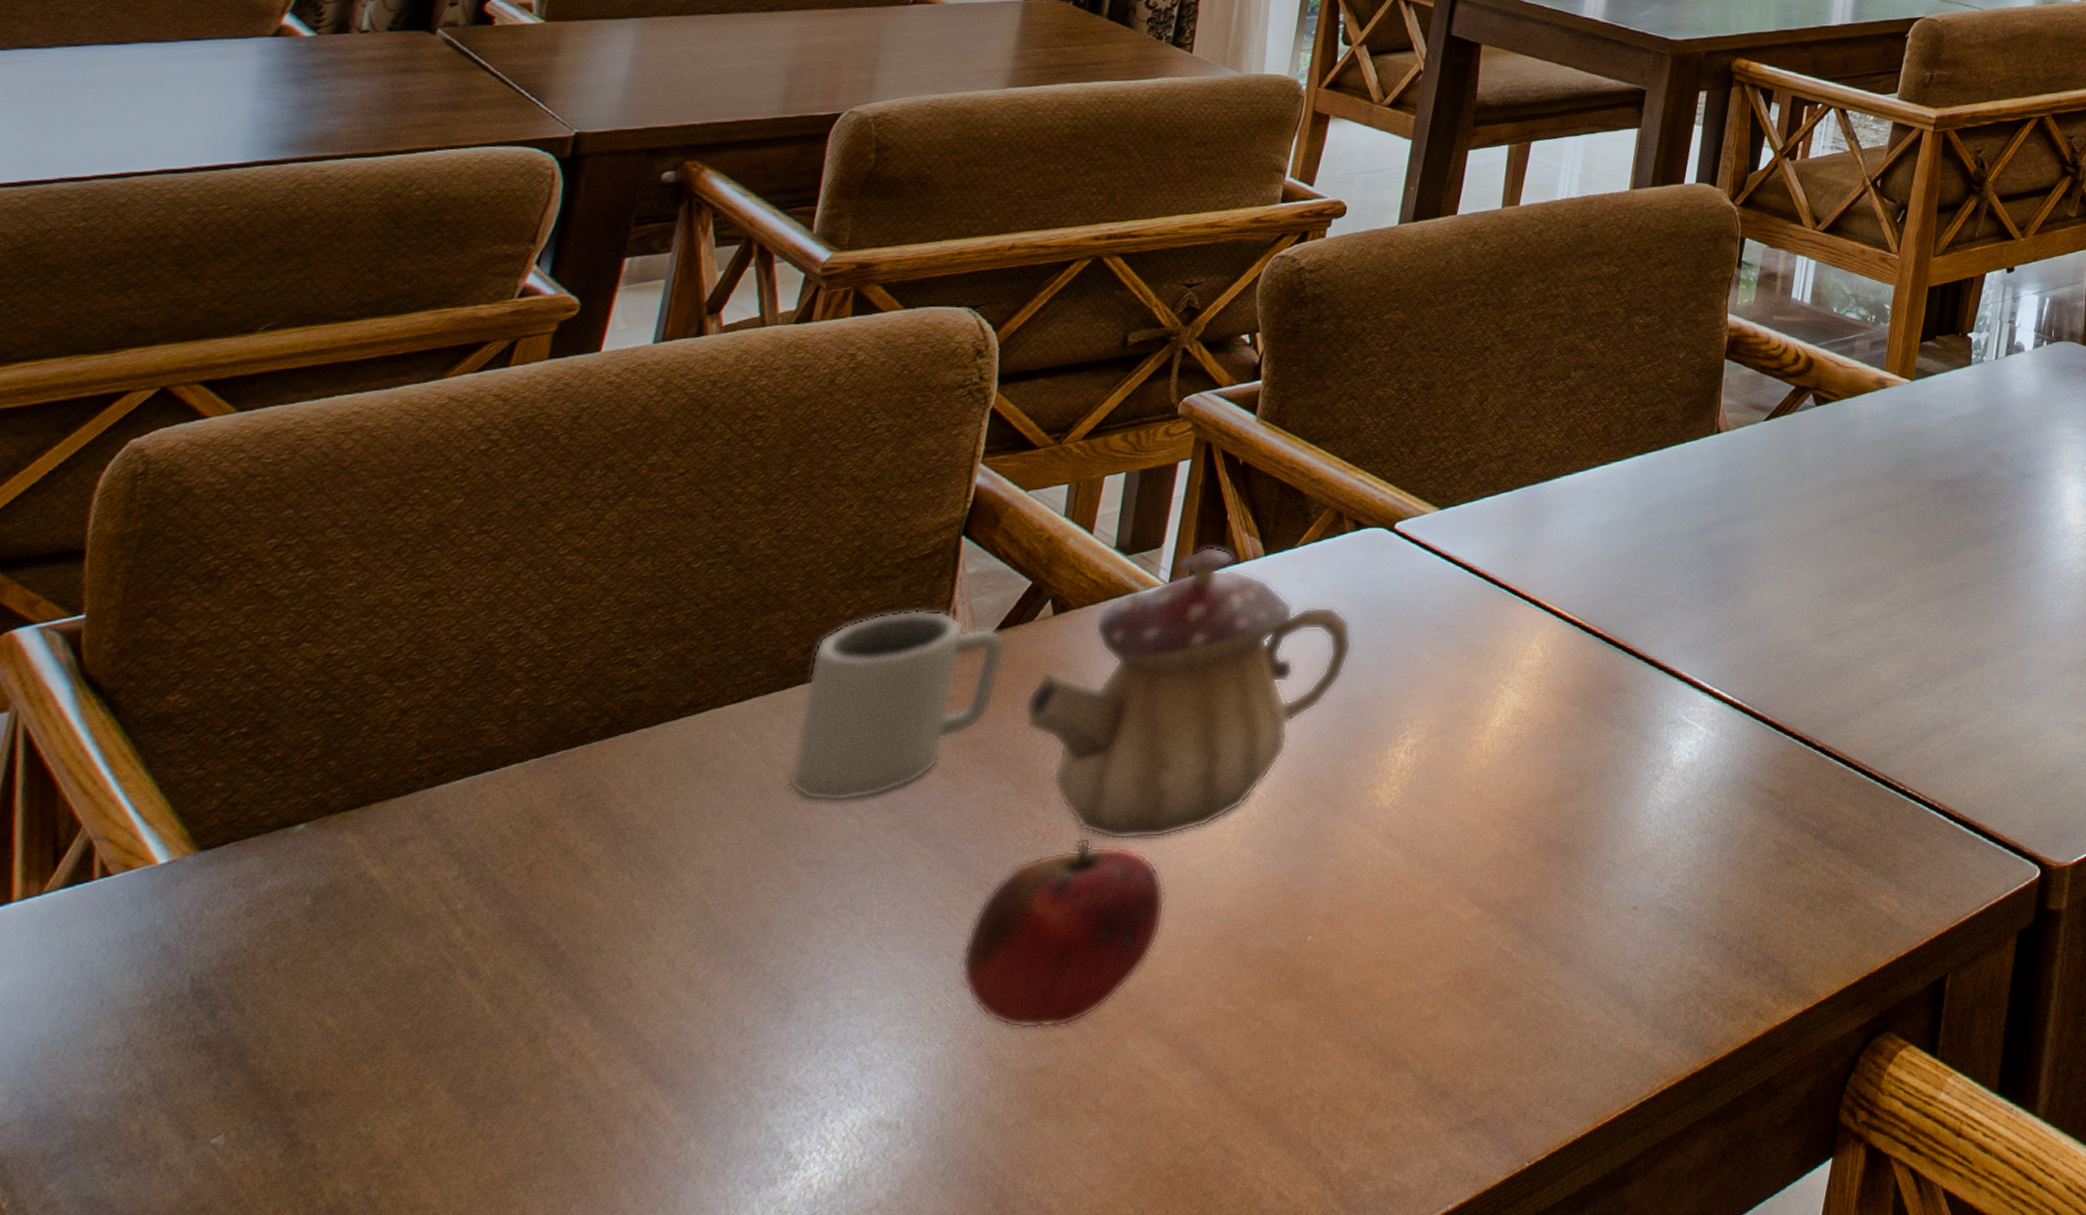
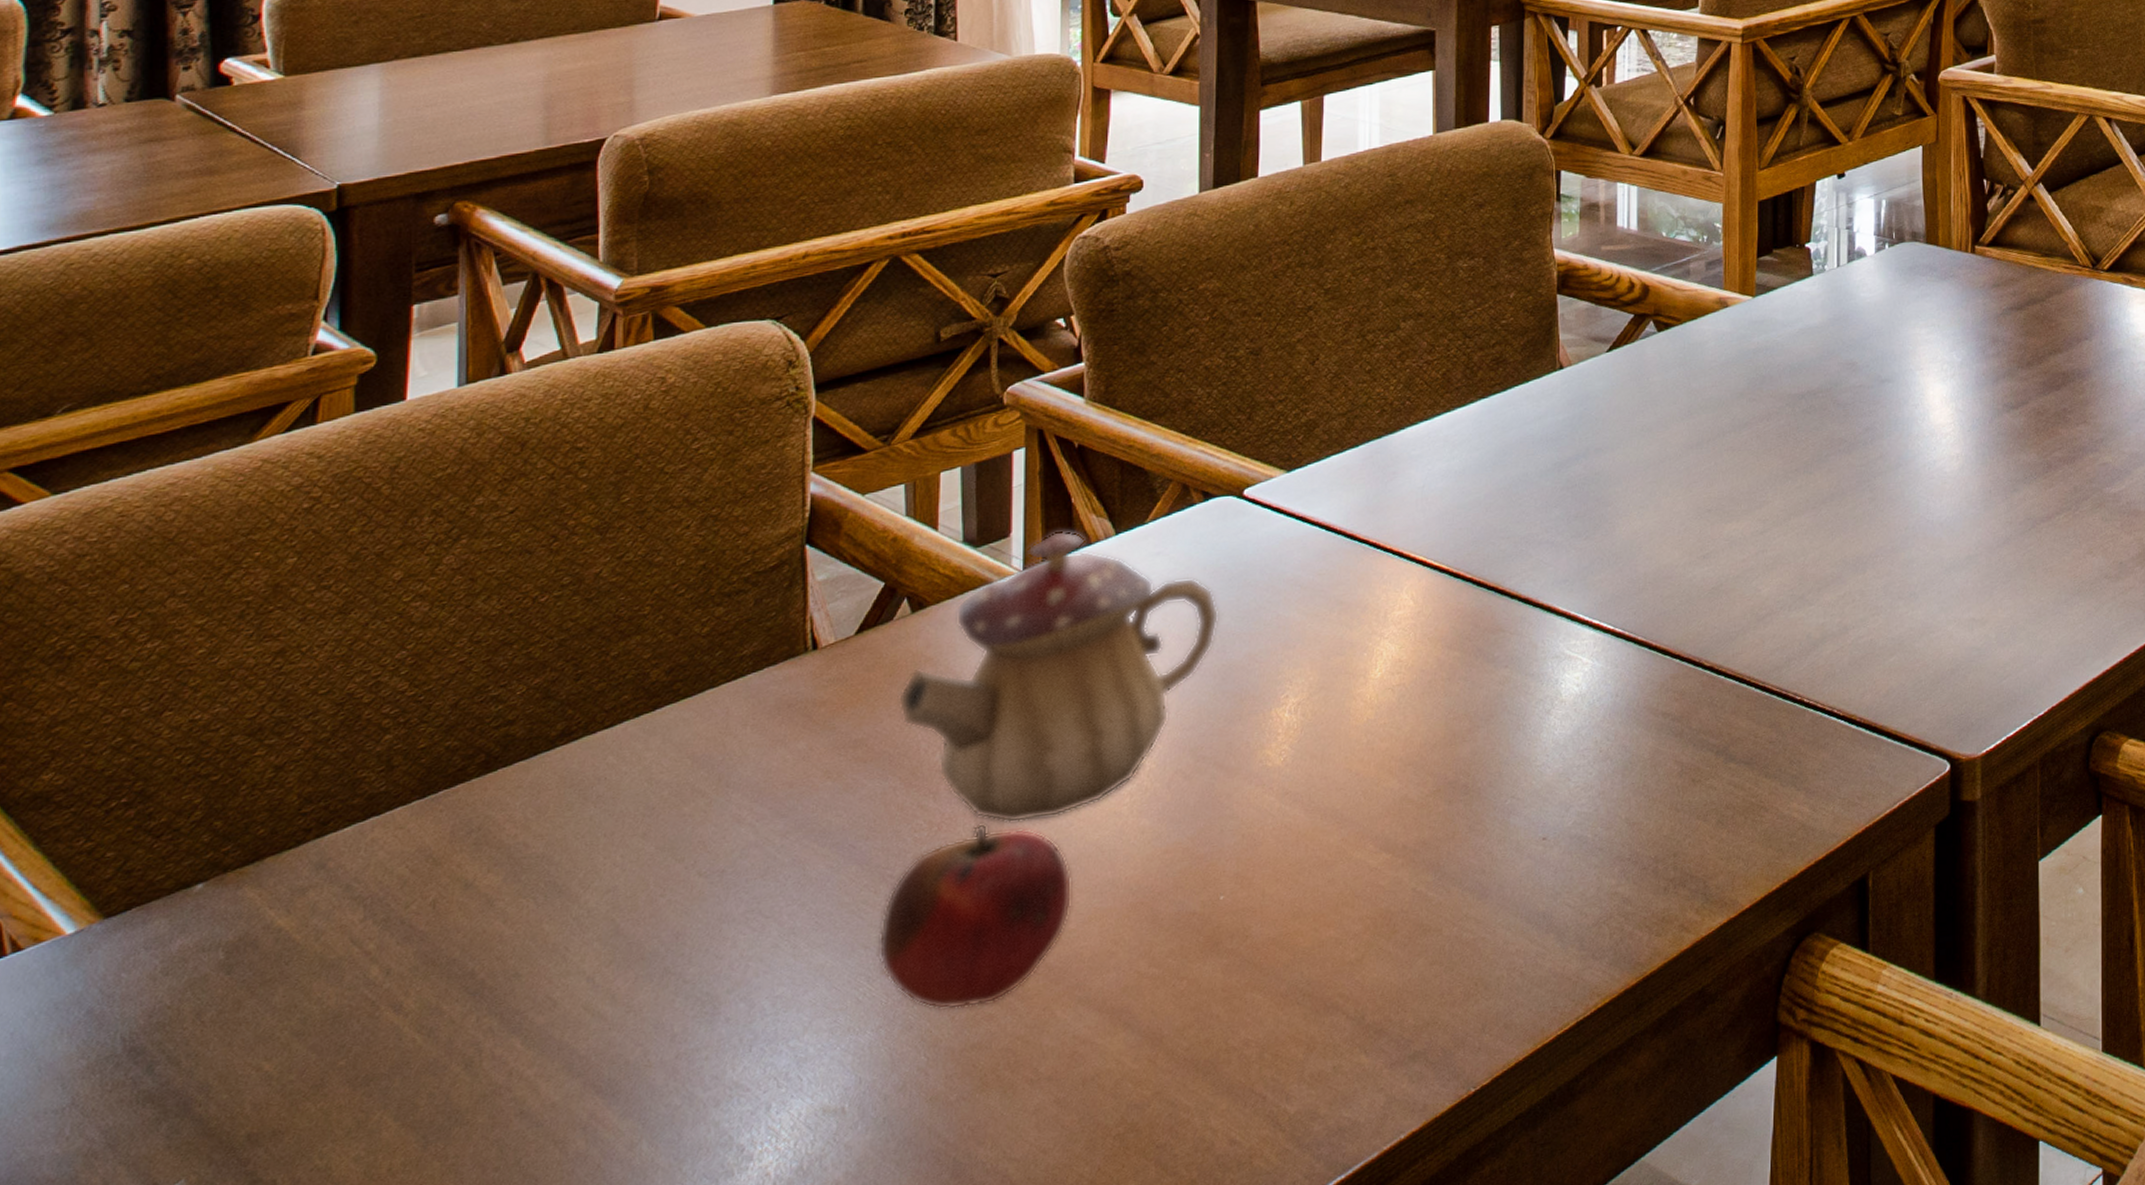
cup: present [789,609,1007,802] -> none [676,619,870,814]

